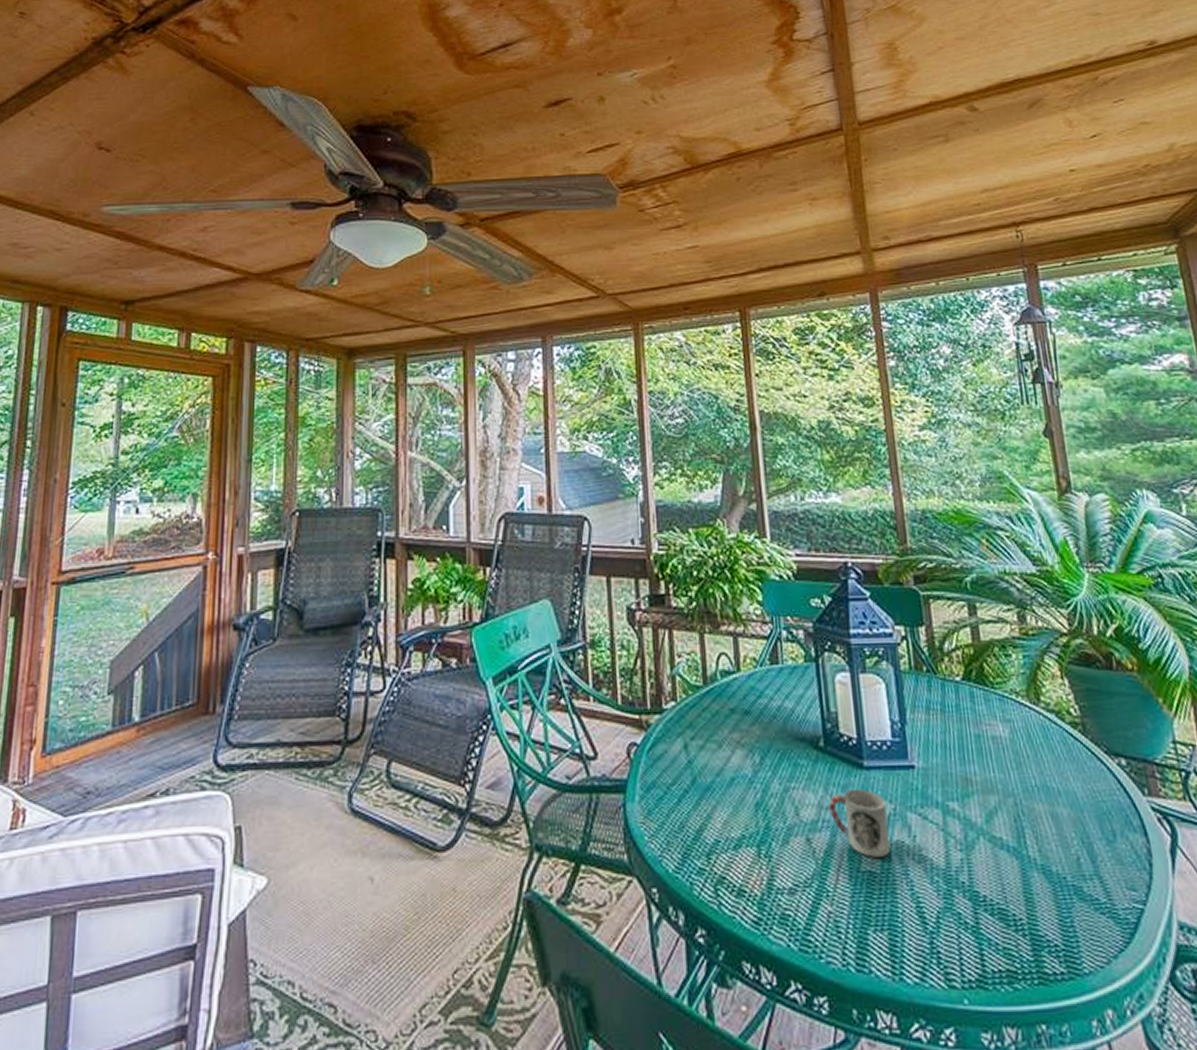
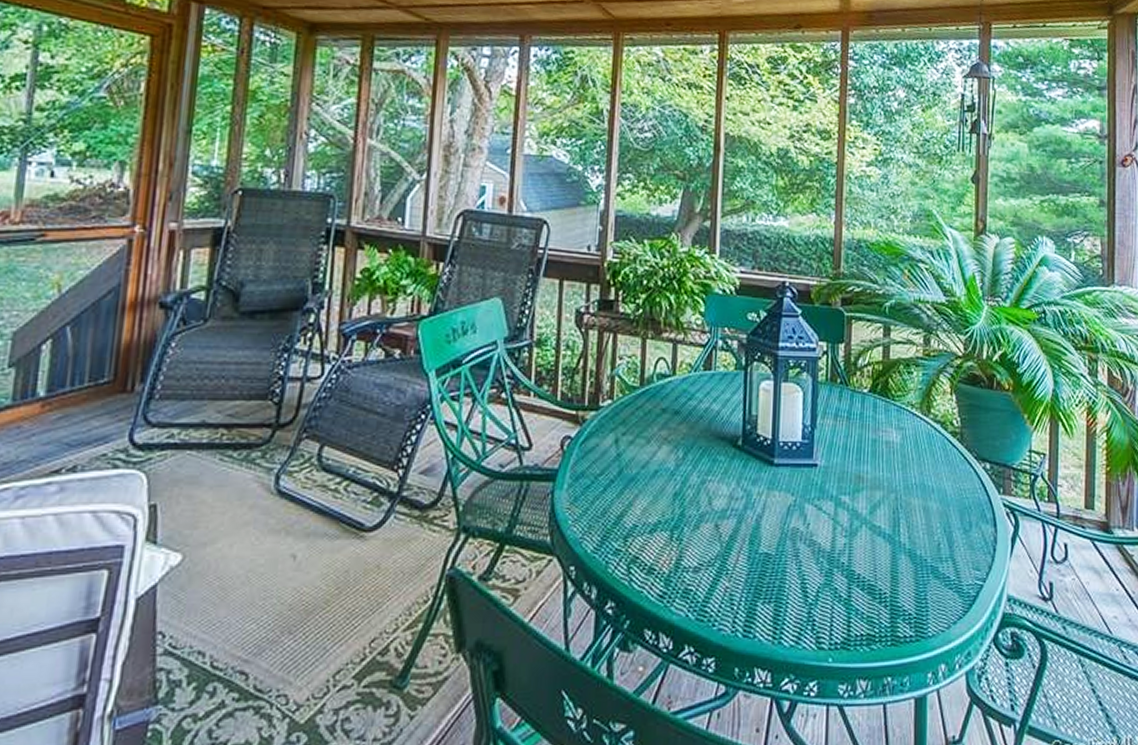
cup: present [828,788,891,857] -> none [738,482,789,541]

